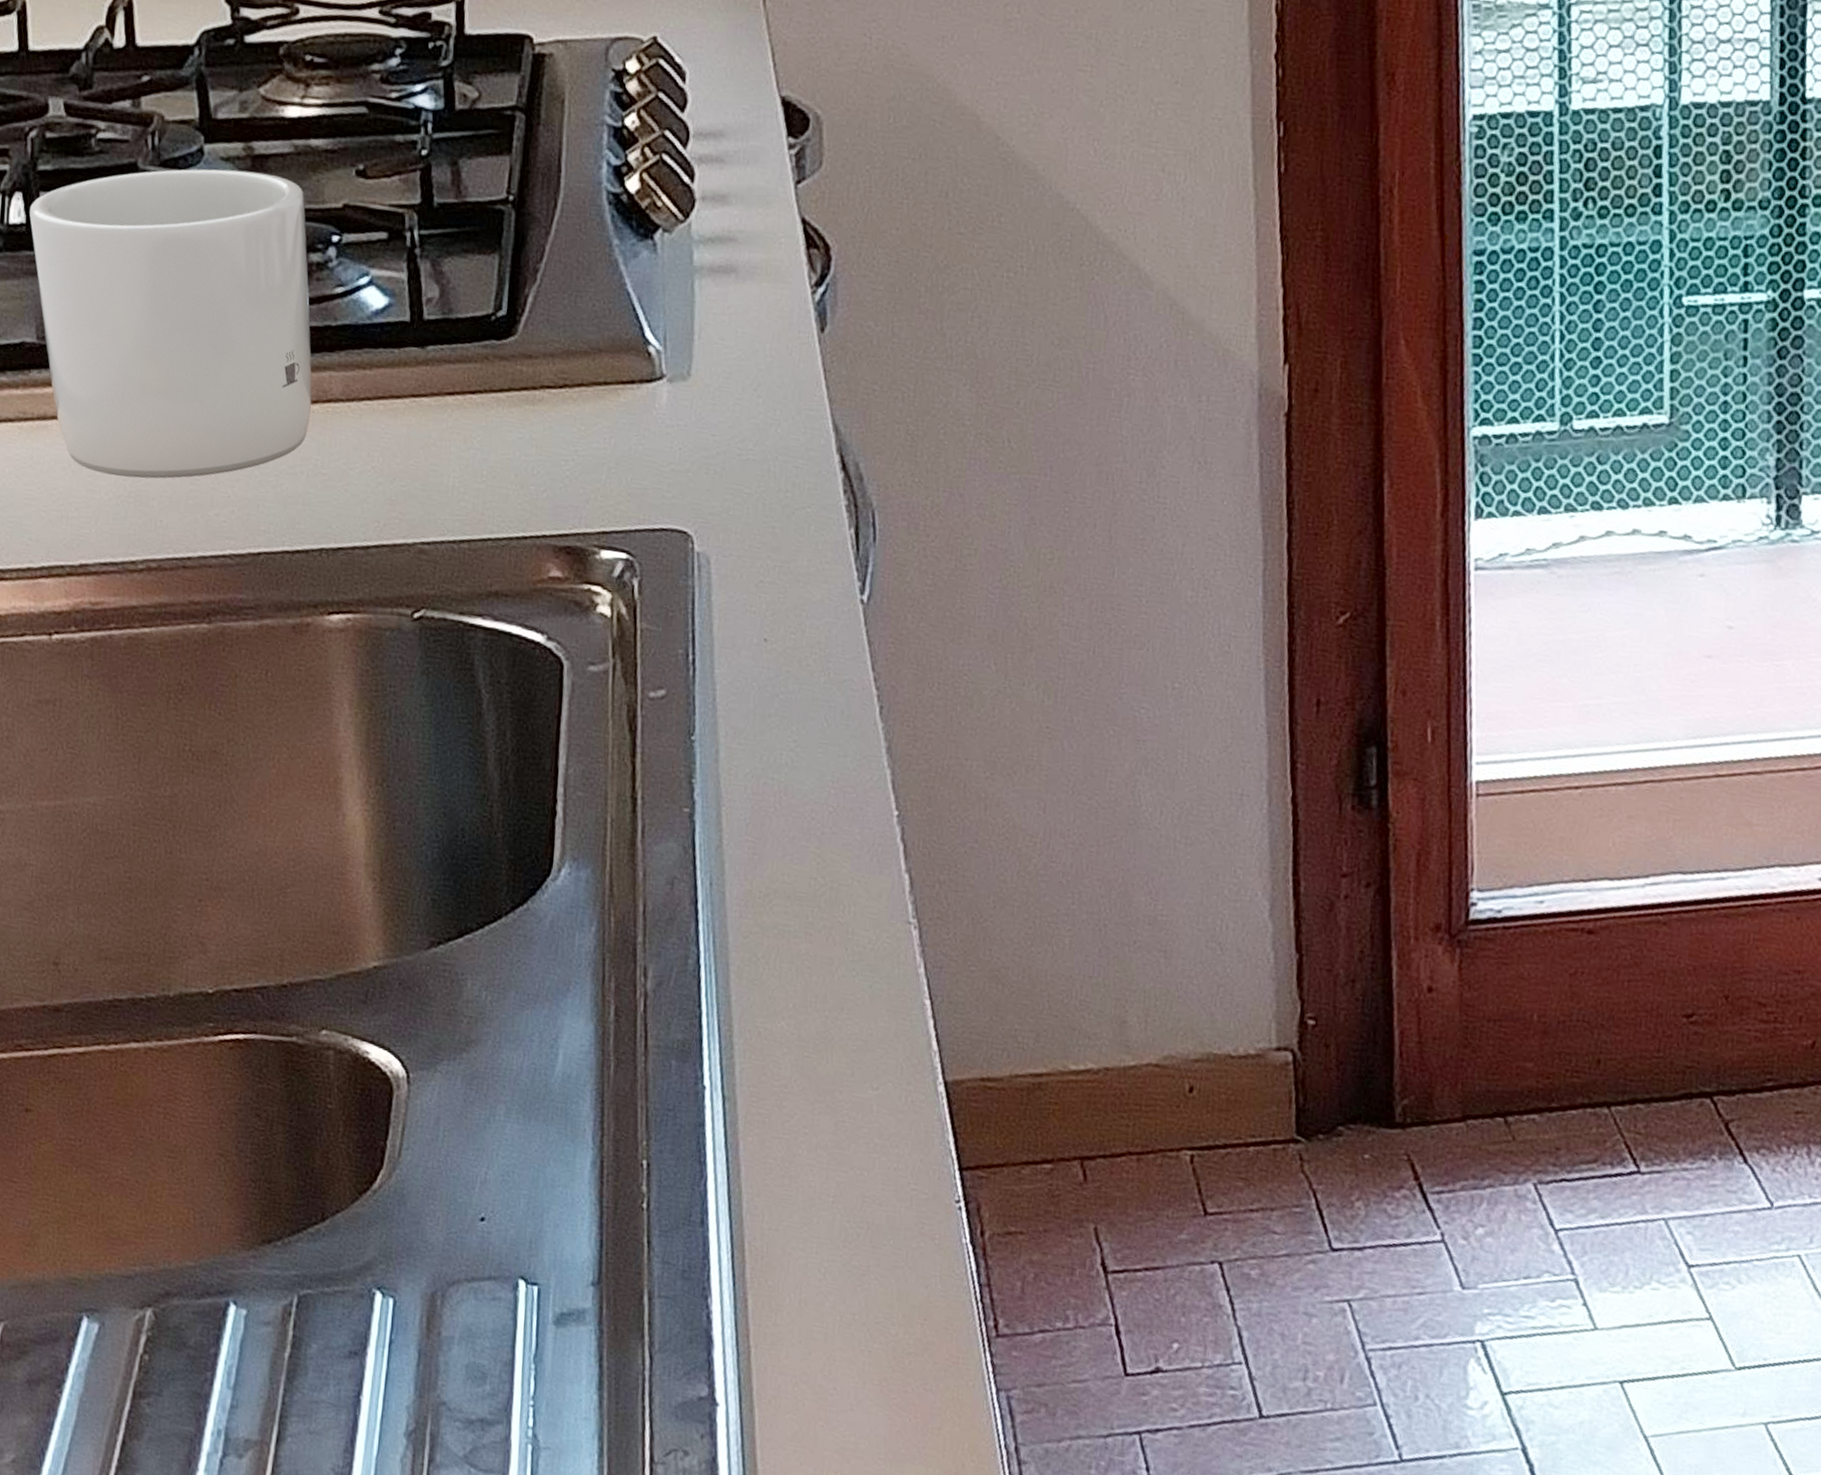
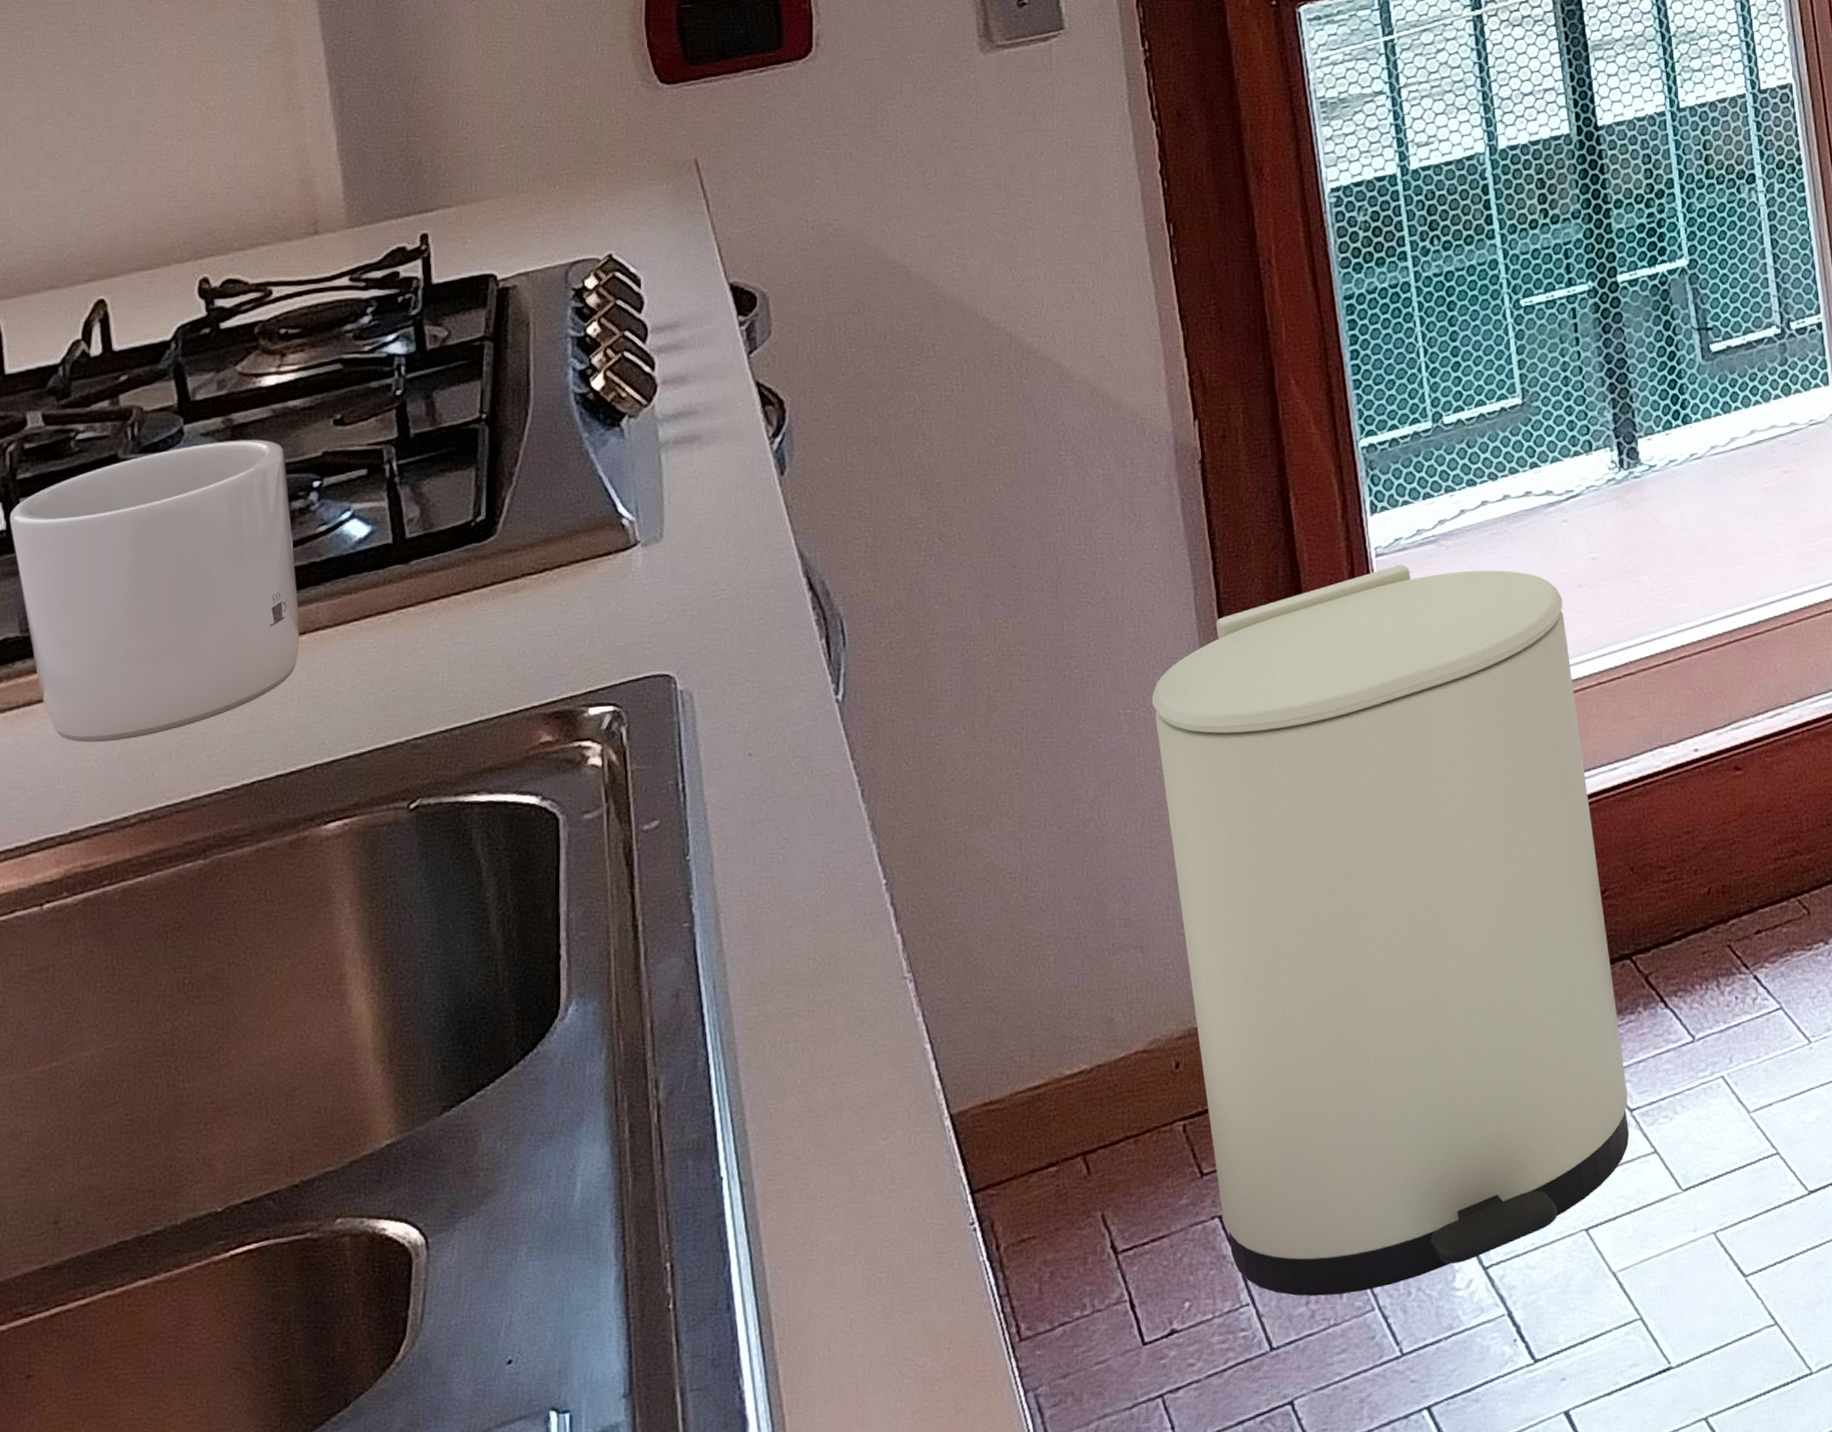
pedal bin: none [1203,584,1688,1384] -> present [1151,564,1629,1297]

